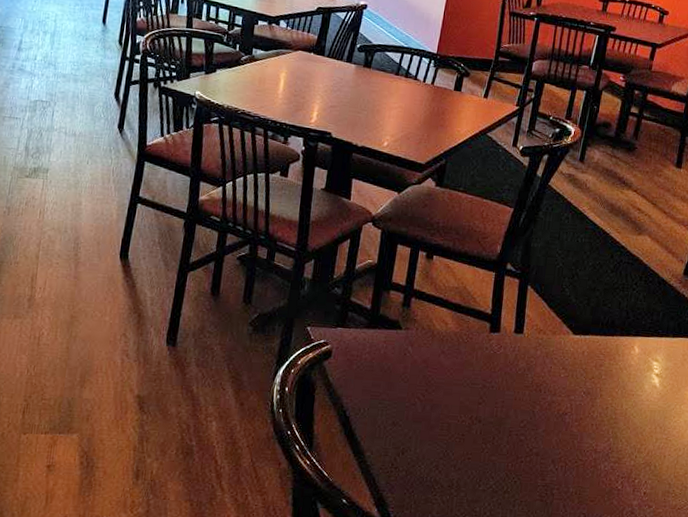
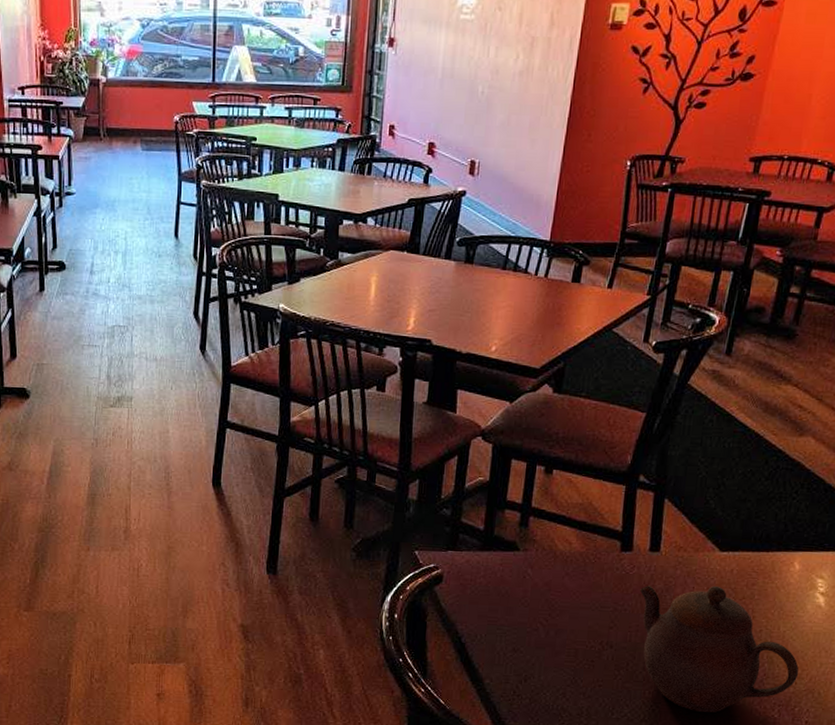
teapot: none [505,364,638,485] -> present [639,584,799,713]

